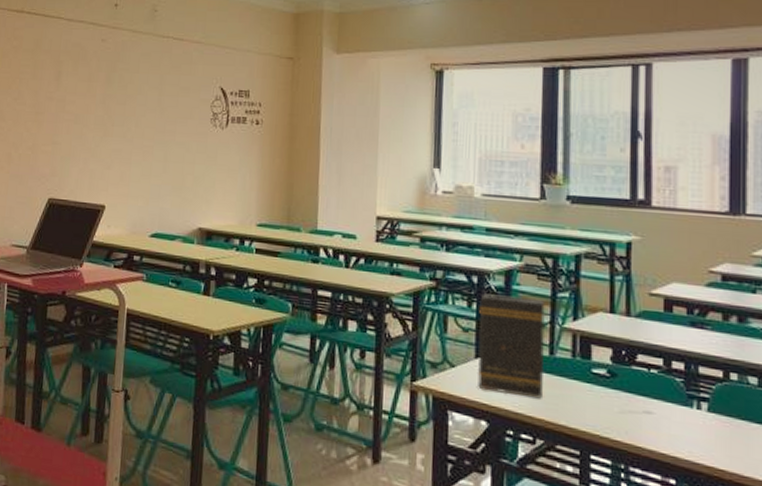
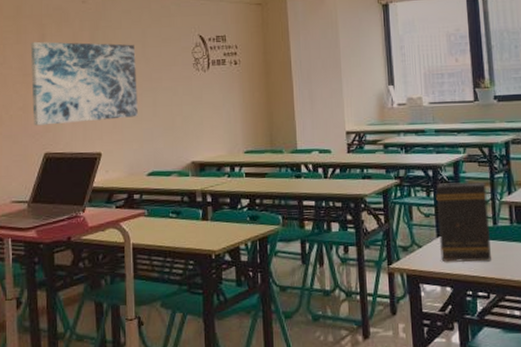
wall art: none [41,78,151,171] -> present [30,41,138,126]

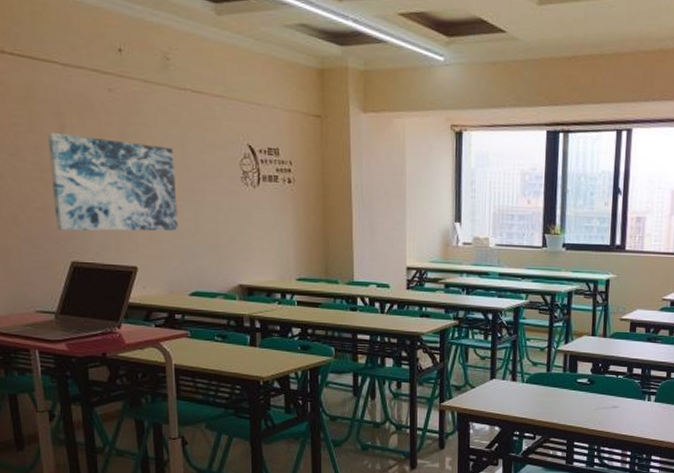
book: present [436,181,491,263] -> none [492,327,545,406]

